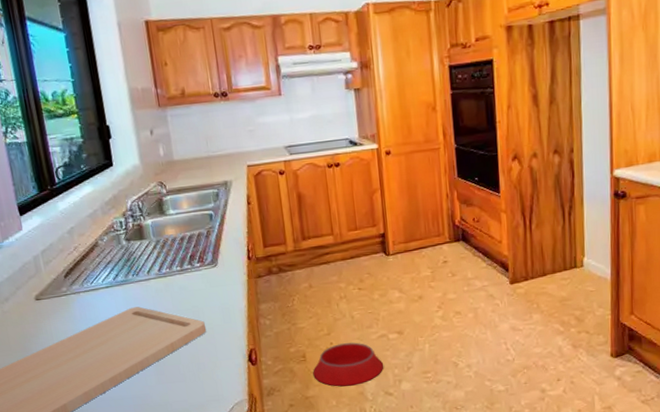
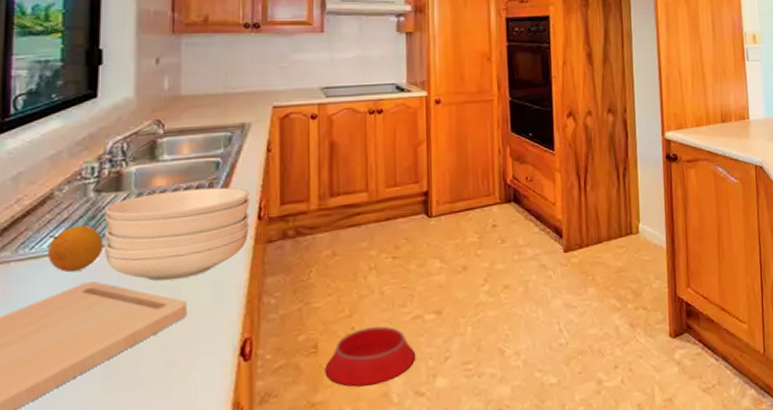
fruit: none [101,266,140,300] -> present [47,225,104,273]
bowl: none [135,234,243,307] -> present [104,187,250,282]

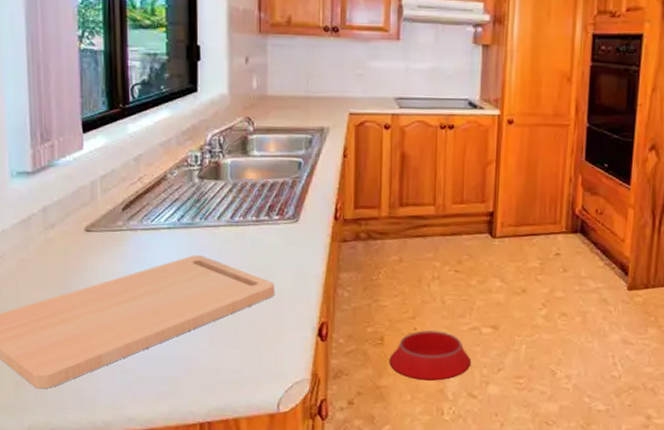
fruit: present [47,225,104,273] -> none [164,206,207,245]
bowl: present [104,187,250,282] -> none [207,184,328,264]

